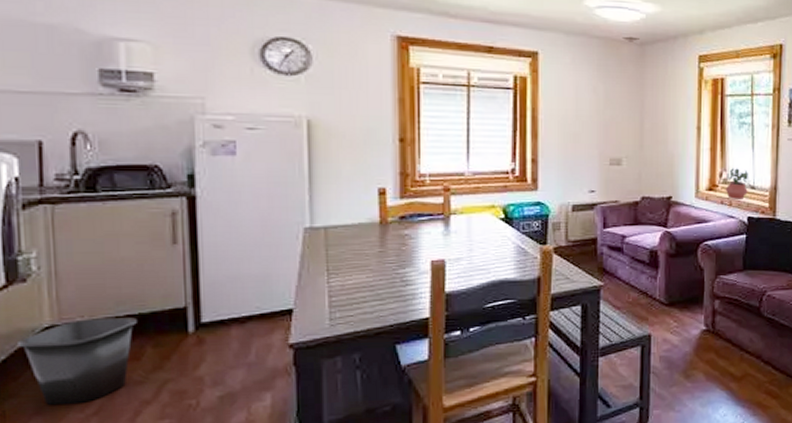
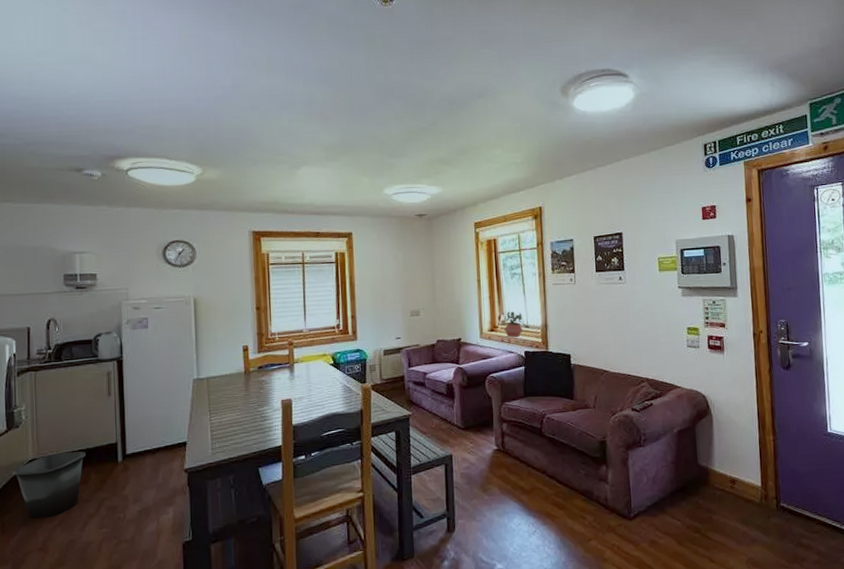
kettle: none [145,155,194,197] -> present [91,331,121,362]

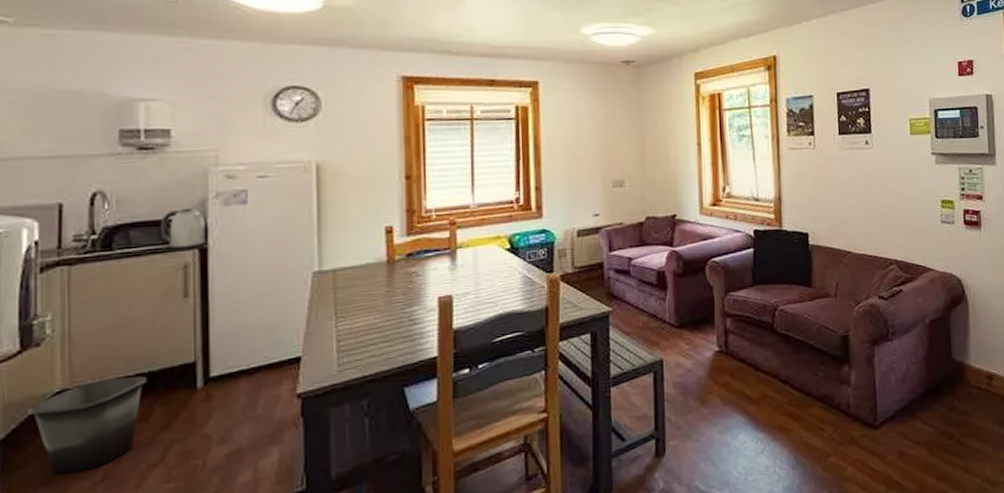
potted plant: present [504,311,523,338] -> none [729,181,752,214]

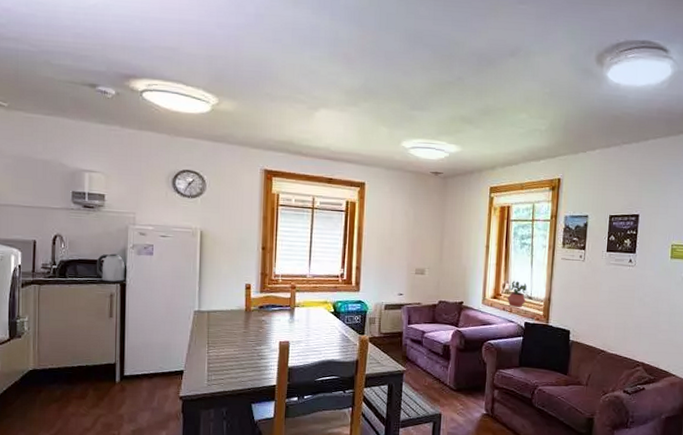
waste bin: present [27,376,148,474] -> none [12,366,86,426]
potted plant: none [729,181,752,214] -> present [507,281,527,308]

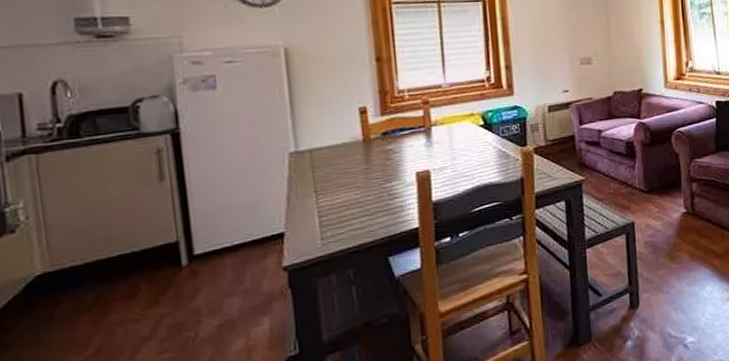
potted plant: present [507,281,527,308] -> none [692,56,714,87]

